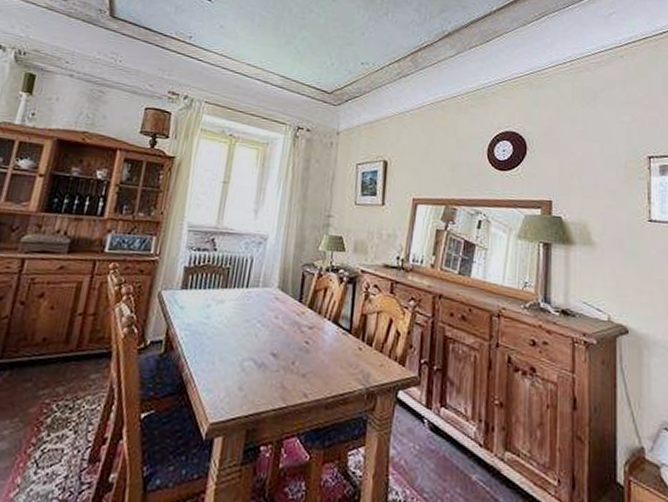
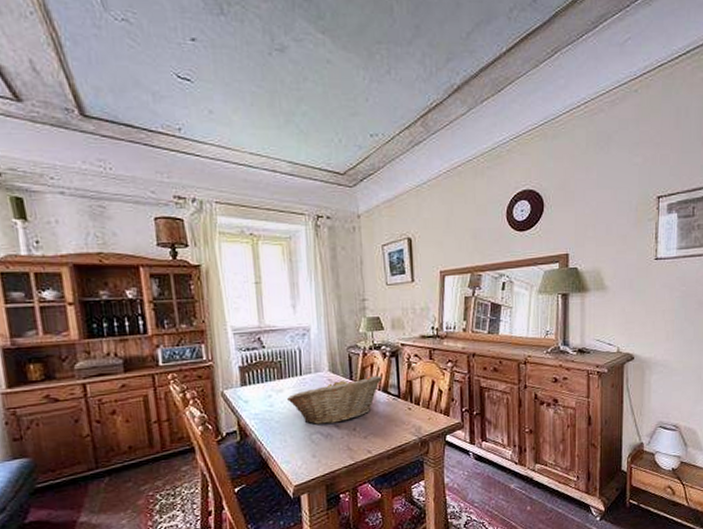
fruit basket: none [226,300,335,352] -> present [287,376,383,424]

